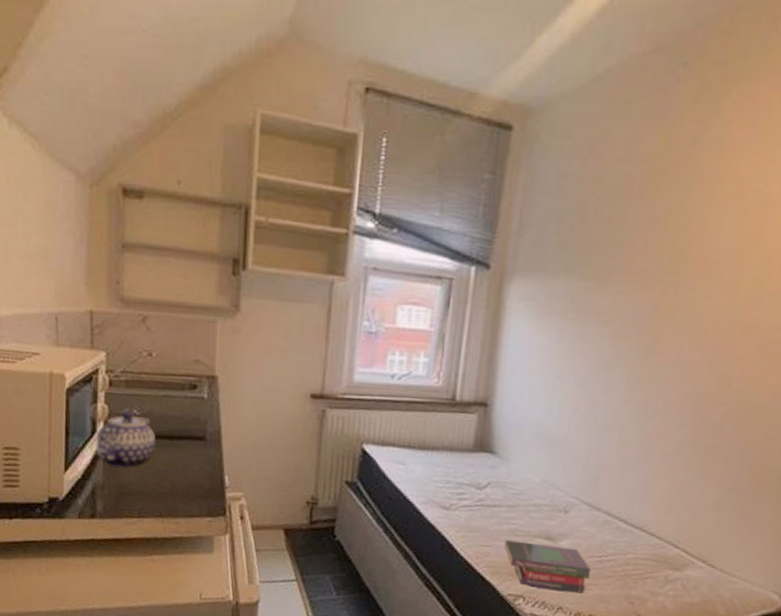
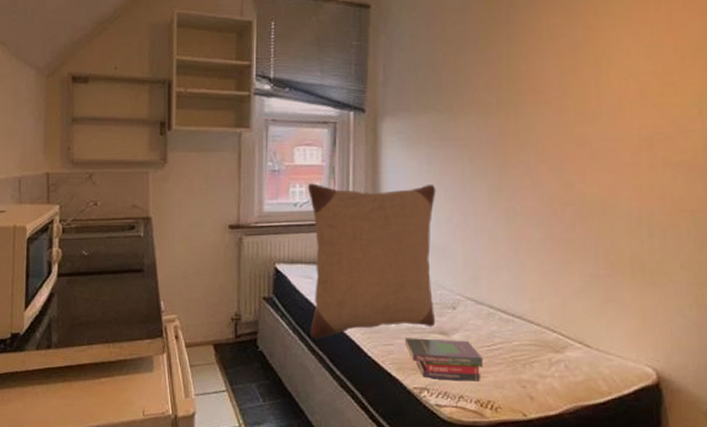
teapot: present [96,409,157,467] -> none [52,251,102,301]
pillow: none [397,352,565,533] -> present [307,183,436,339]

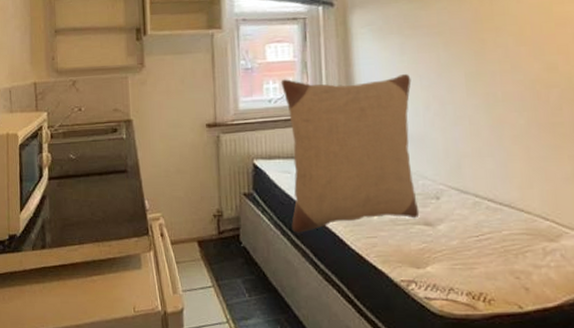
books: present [404,338,483,382] -> none [388,230,472,273]

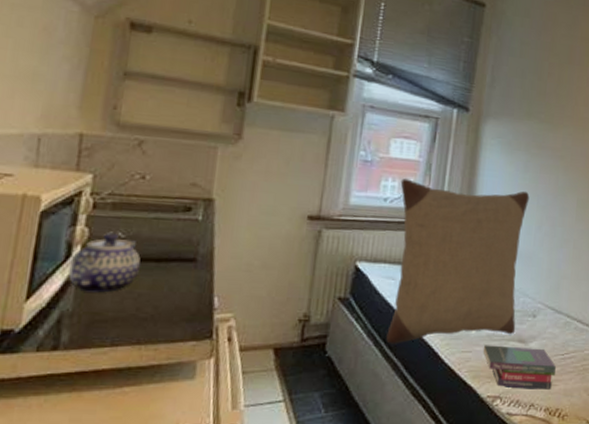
teapot: none [43,154,90,203] -> present [68,231,142,292]
books: none [388,230,472,273] -> present [483,345,556,390]

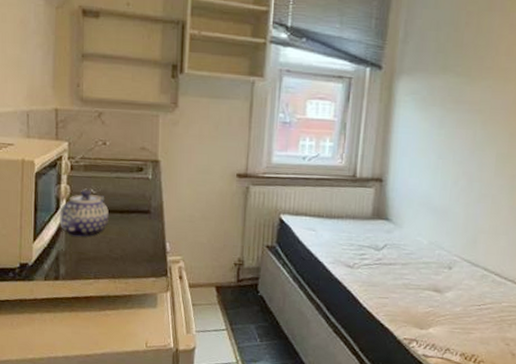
pillow: present [386,178,530,344] -> none [309,138,445,288]
books: present [483,345,556,390] -> none [399,292,472,337]

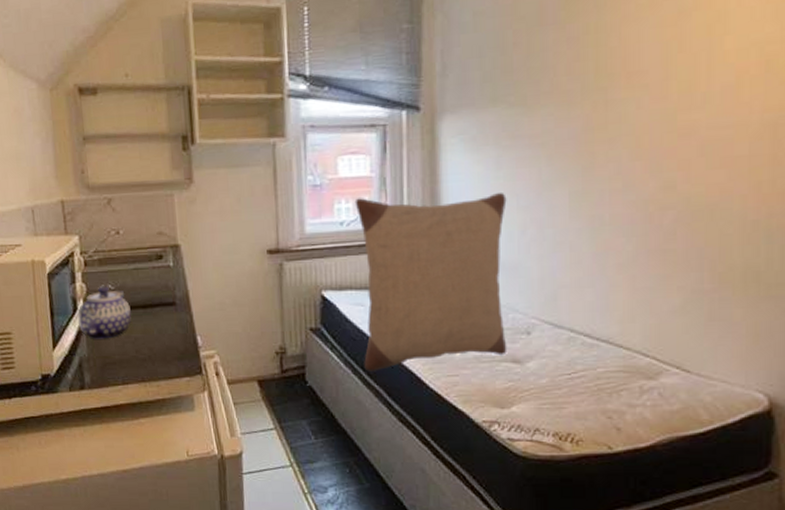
pillow: none [309,138,445,288] -> present [354,193,507,371]

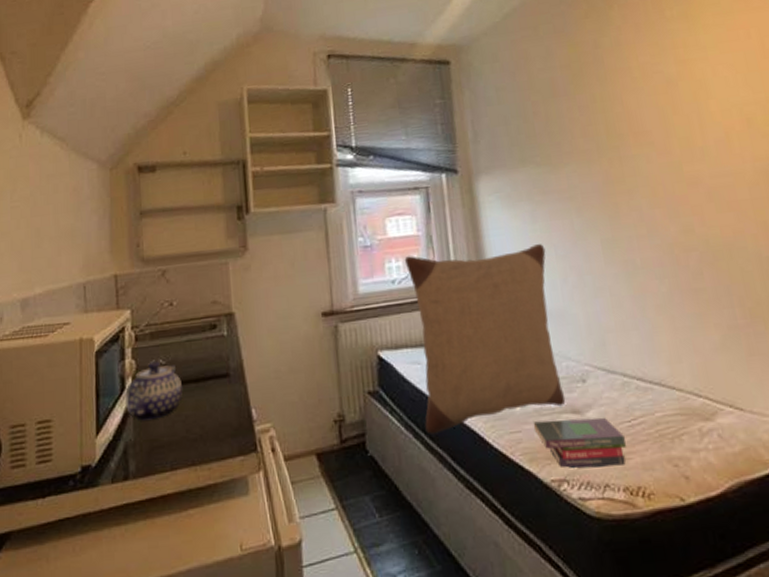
books: none [471,367,562,413] -> present [533,417,626,469]

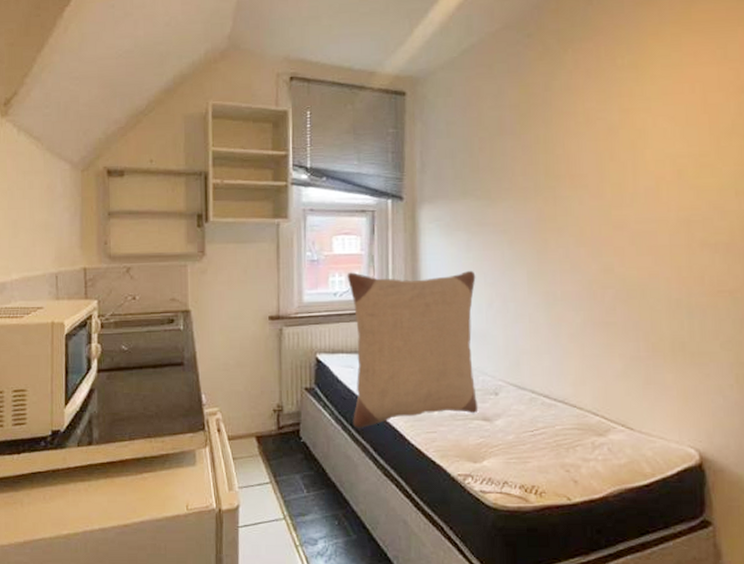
teapot: present [125,360,184,421] -> none [91,346,143,397]
books: present [533,417,626,469] -> none [447,425,526,467]

